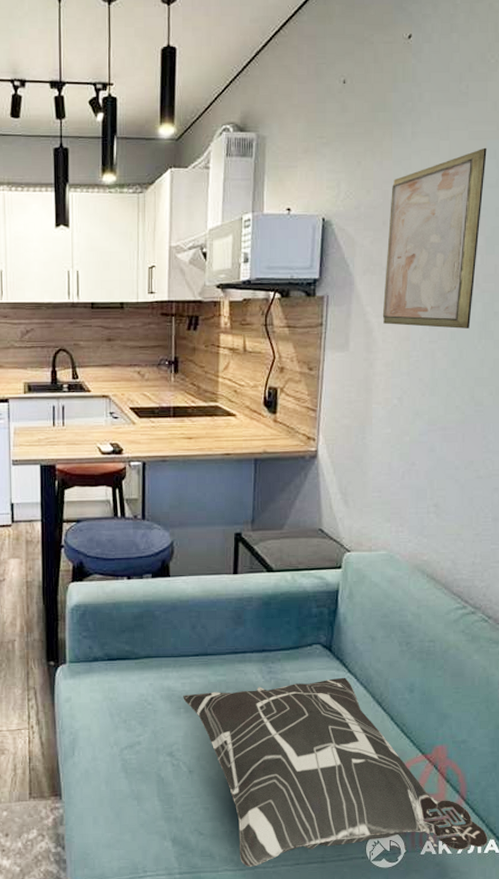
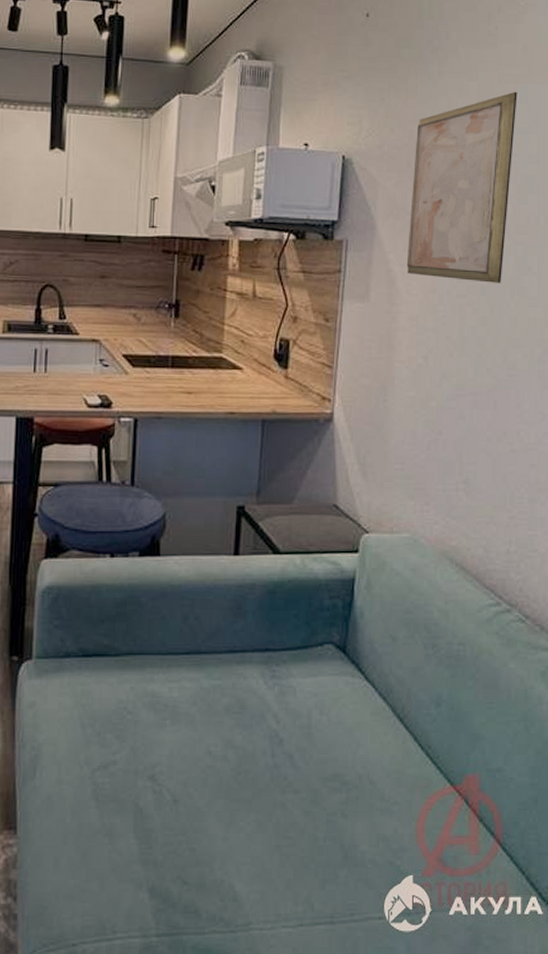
decorative pillow: present [183,677,488,867] -> none [170,685,529,928]

